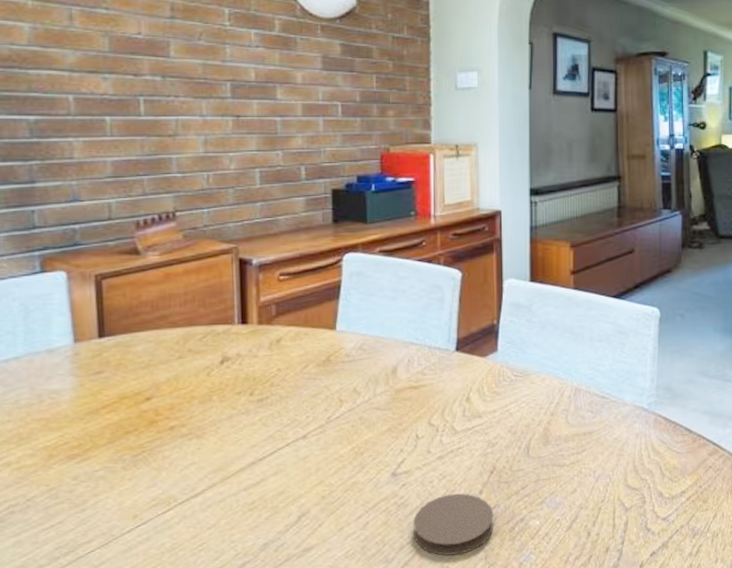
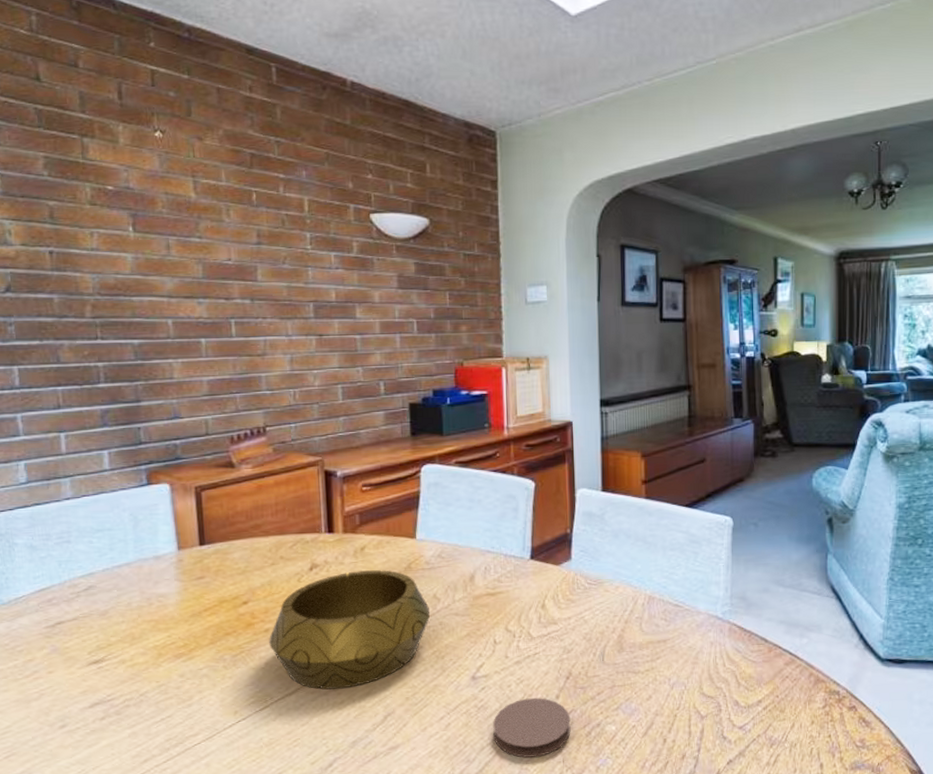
decorative bowl: none [174,363,350,490] -> present [269,570,431,690]

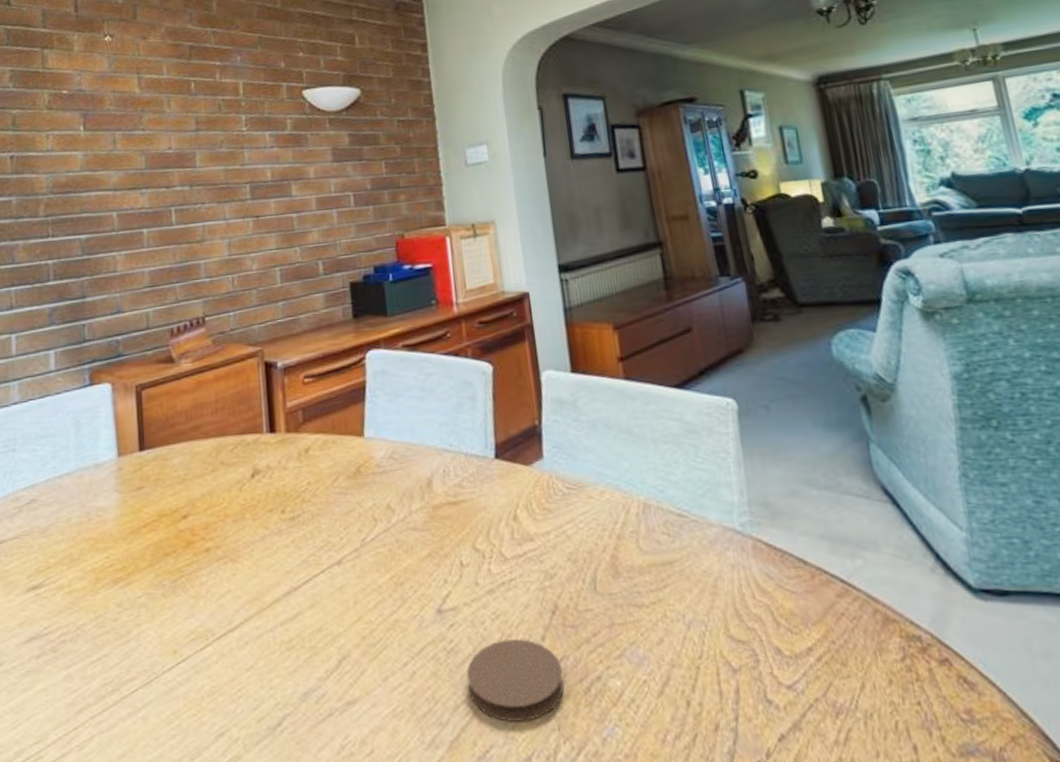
decorative bowl: present [269,570,431,690] -> none [210,475,385,624]

